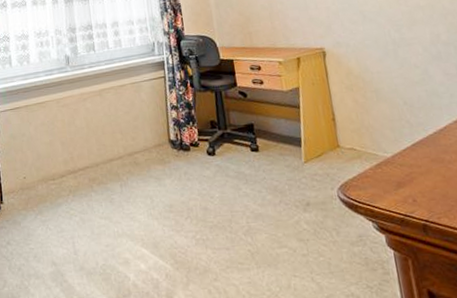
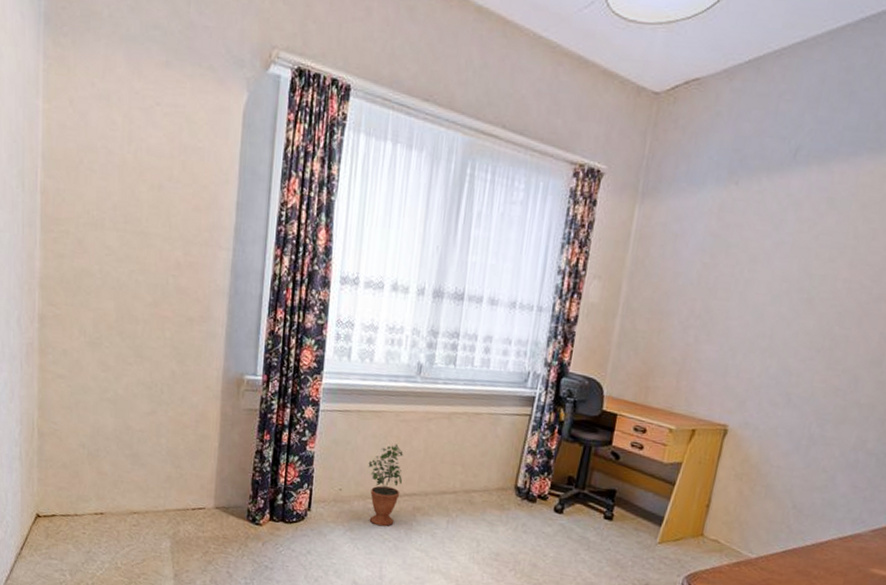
potted plant: none [43,126,76,204] -> present [368,443,403,527]

